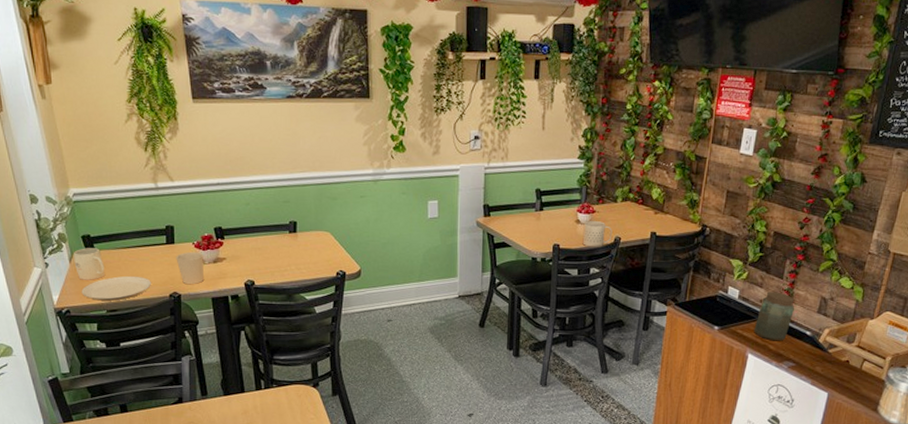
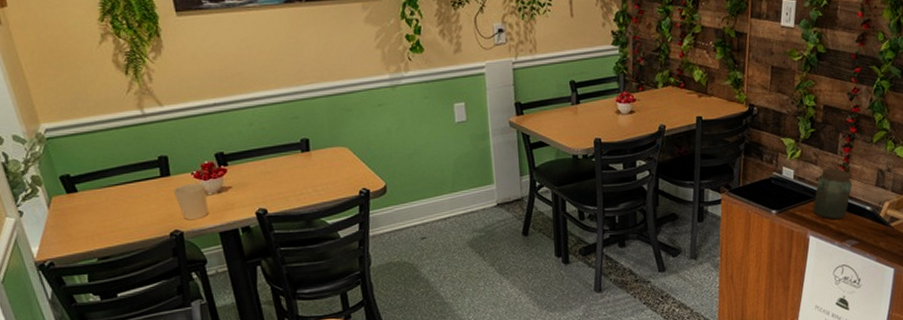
mug: present [74,248,105,280] -> none [52,189,91,227]
plate: present [81,275,151,301] -> none [65,216,147,248]
mug: present [582,221,613,247] -> none [624,110,656,139]

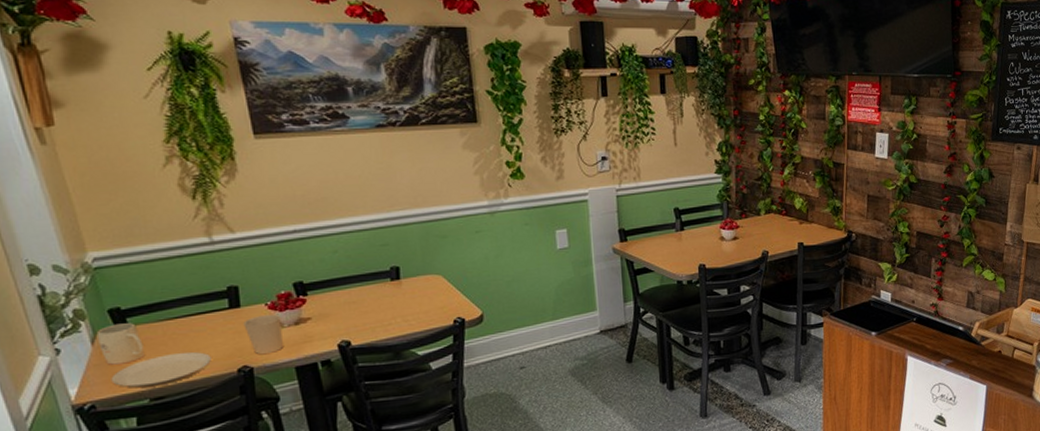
mug: none [52,189,91,227] -> present [97,323,144,365]
plate: none [65,216,147,248] -> present [111,351,211,389]
peanut butter: present [813,168,852,220] -> none [909,291,945,341]

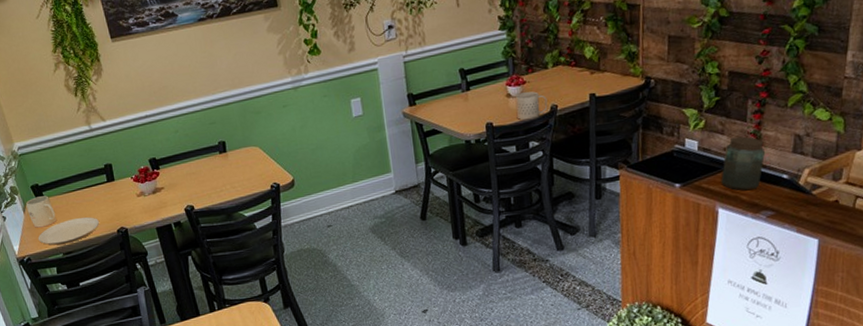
dixie cup: present [243,314,283,355] -> none [118,185,146,219]
mug: none [728,236,759,264] -> present [515,91,548,121]
peanut butter: none [909,291,945,341] -> present [721,136,765,191]

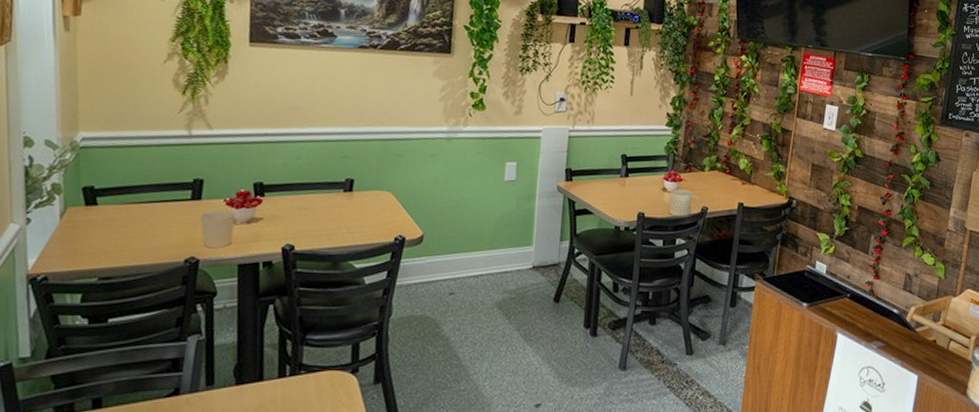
mug: present [26,196,56,228] -> none [66,201,106,241]
plate: present [38,216,99,246] -> none [68,236,164,266]
dixie cup: none [118,185,146,219] -> present [200,209,236,249]
peanut butter: present [721,136,765,191] -> none [842,267,881,320]

